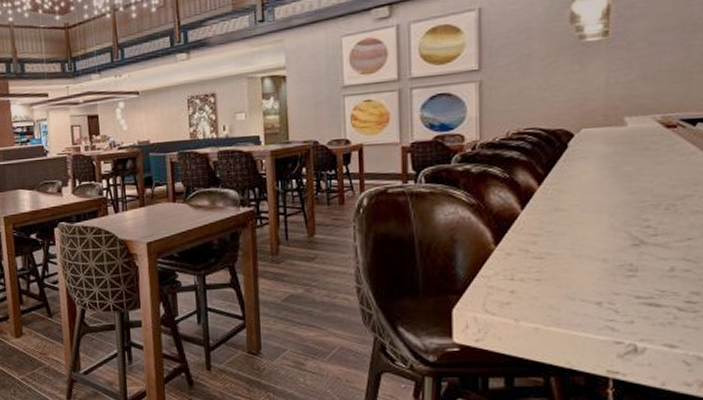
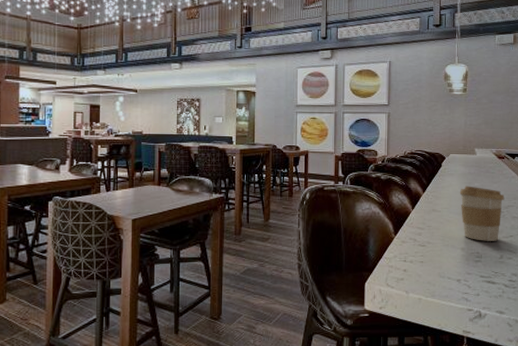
coffee cup: none [598,171,678,248] -> present [459,186,505,241]

